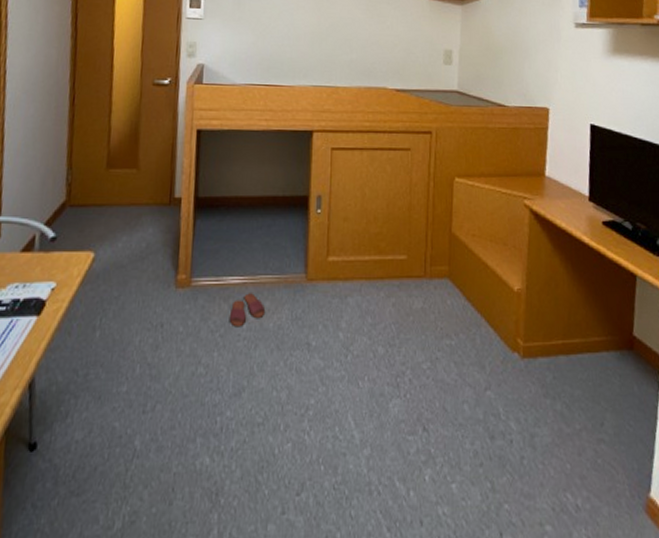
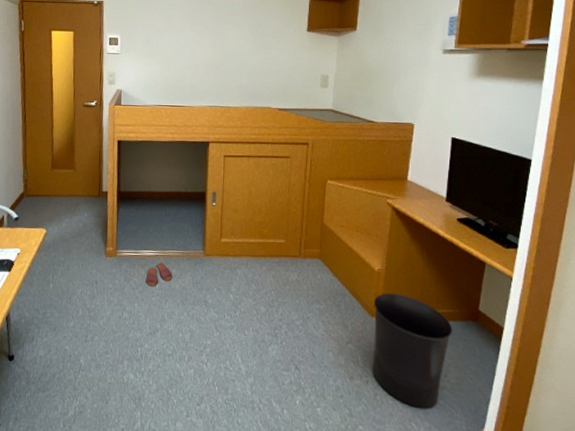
waste bin: none [514,319,607,473] -> present [372,293,453,409]

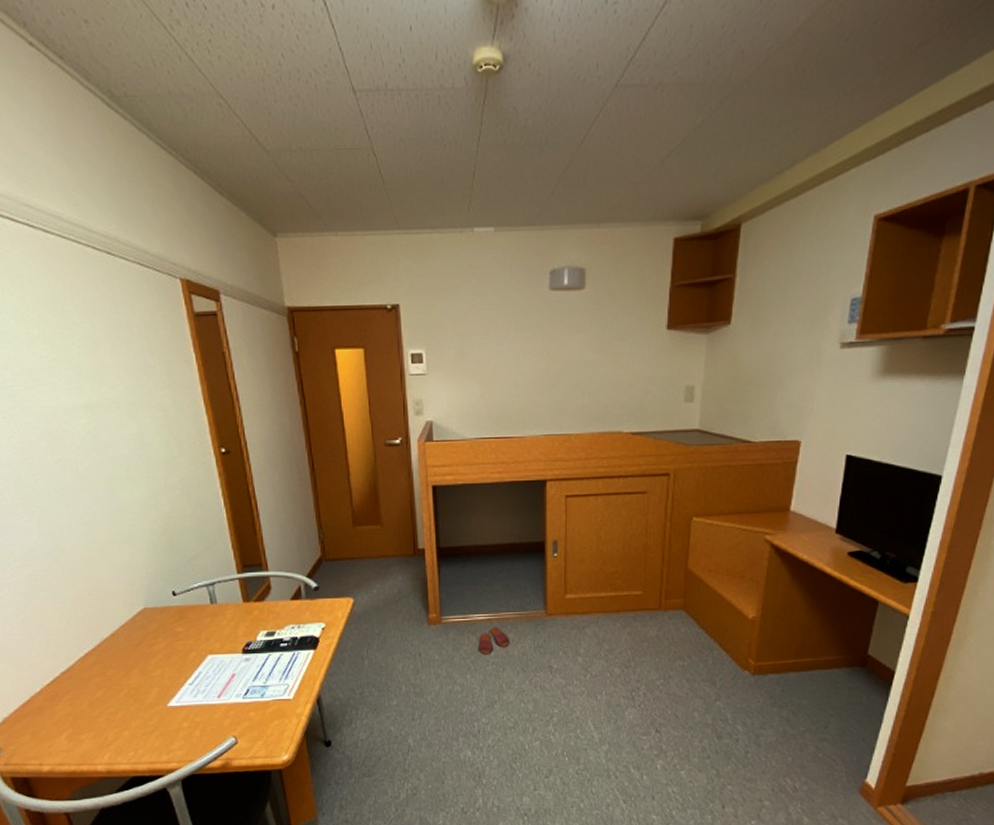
waste bin: present [372,293,453,409] -> none [743,642,837,764]

